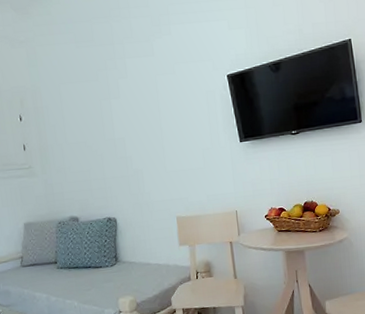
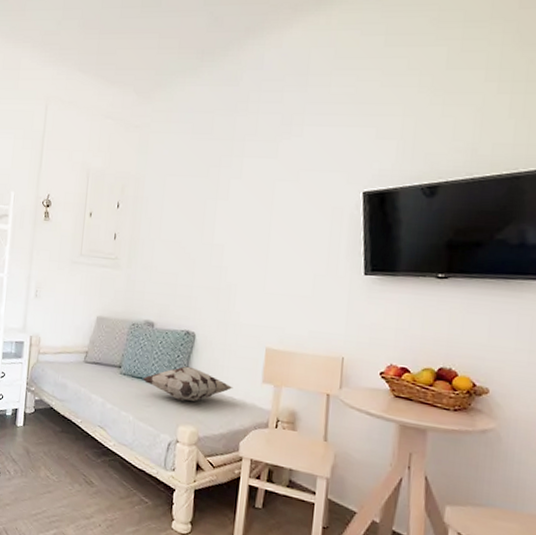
decorative pillow: none [79,247,157,278] -> present [143,366,233,402]

